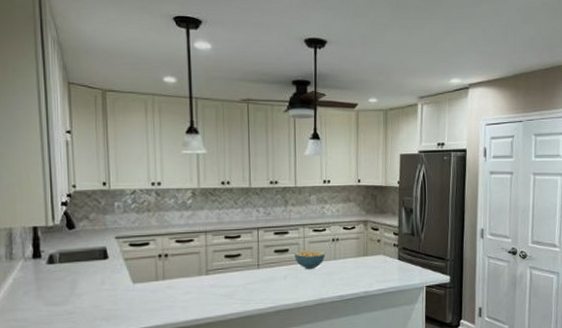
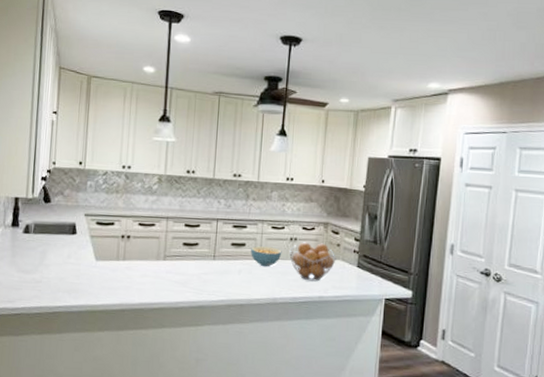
fruit basket: none [332,240,378,278] -> present [289,242,336,282]

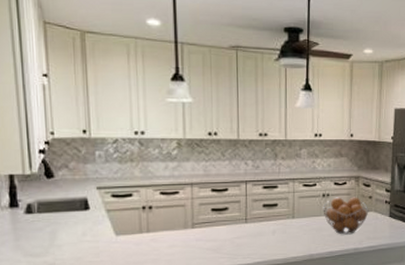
cereal bowl: present [251,246,282,267] -> none [284,205,315,226]

